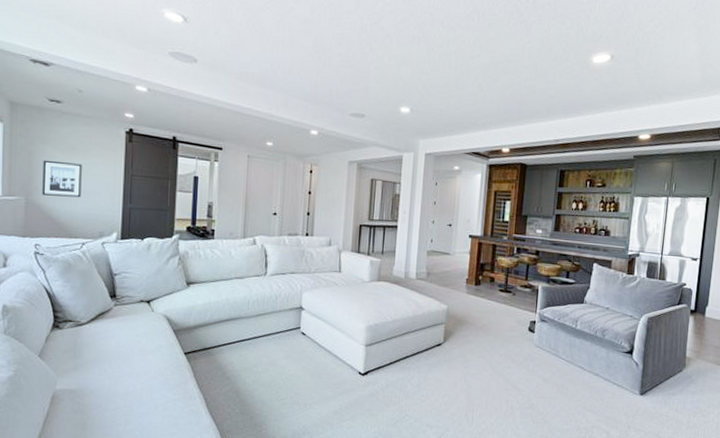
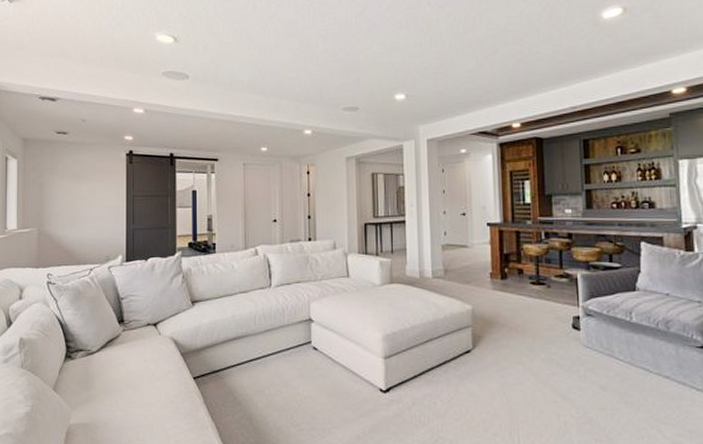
wall art: present [42,160,82,198] -> none [52,190,88,225]

